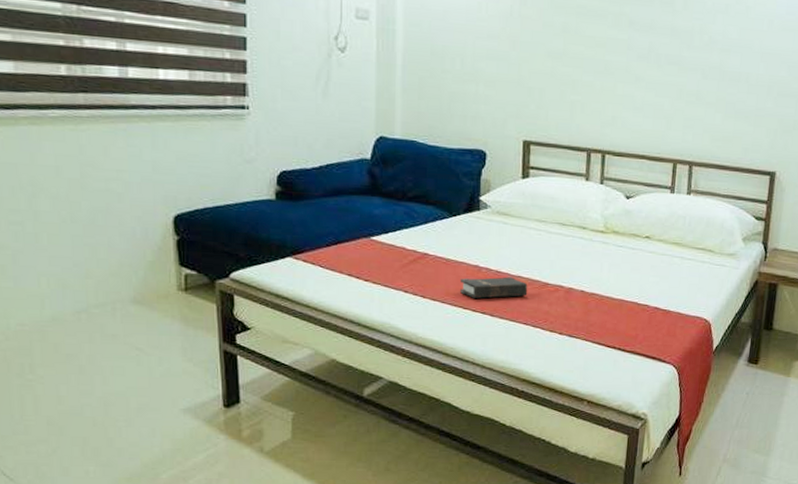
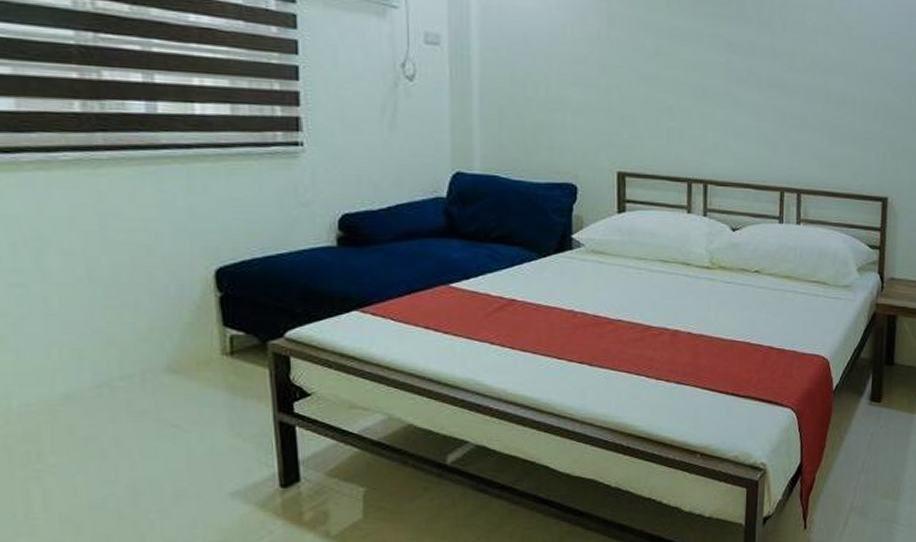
hardback book: present [460,277,528,299] -> none [554,321,629,347]

